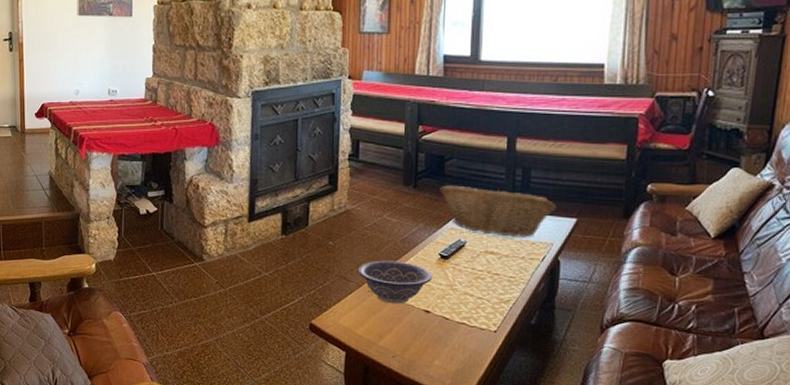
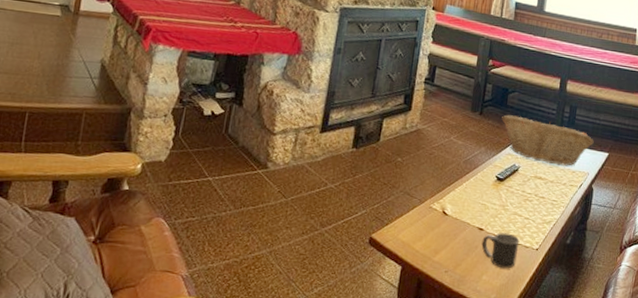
decorative bowl: present [357,260,433,304] -> none [421,178,489,221]
mug: none [430,314,474,353] -> present [481,232,520,269]

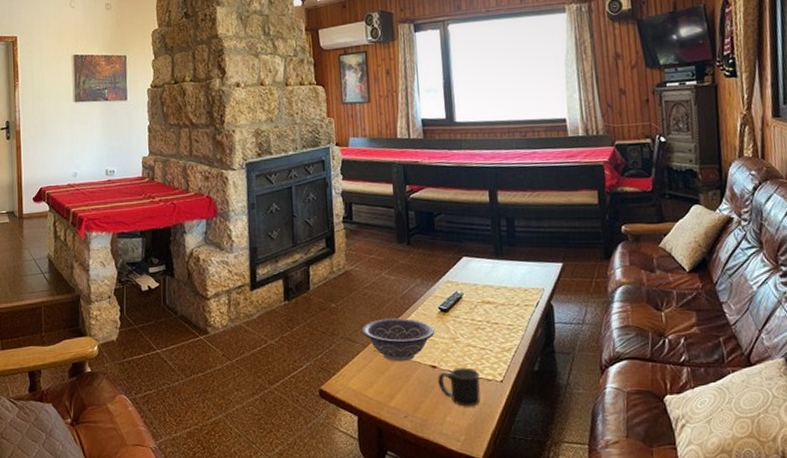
decorative bowl: none [421,178,489,221] -> present [361,318,435,362]
fruit basket: present [501,115,594,166] -> none [432,238,542,286]

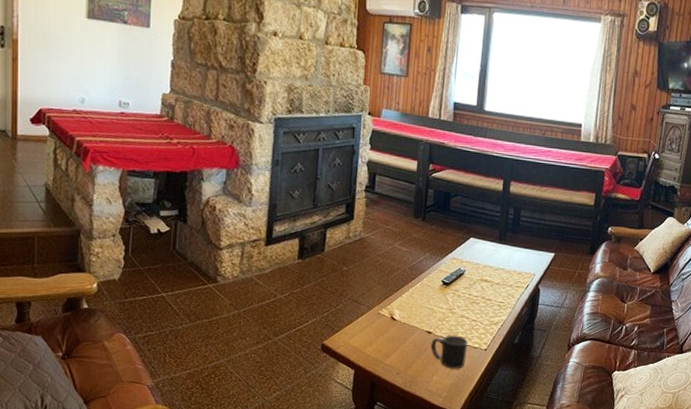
decorative bowl: present [361,318,435,362] -> none [368,285,436,326]

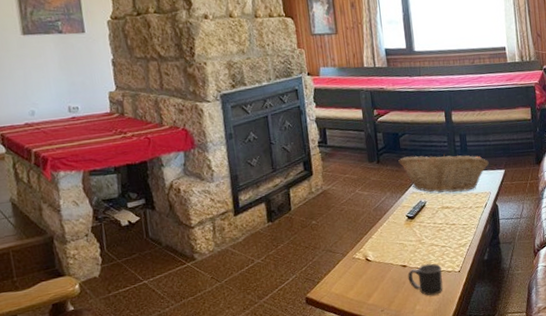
fruit basket: none [445,219,540,268] -> present [398,153,489,193]

